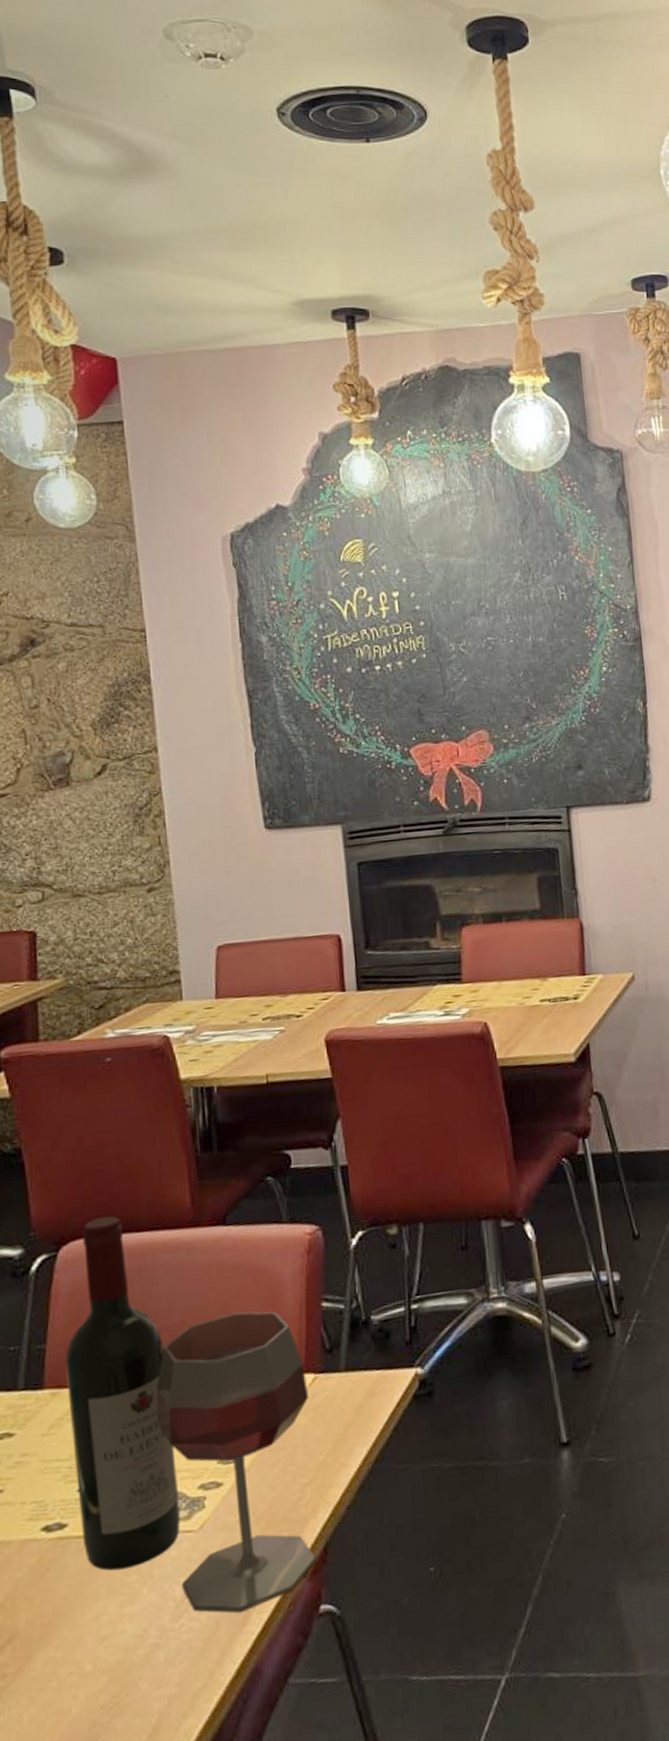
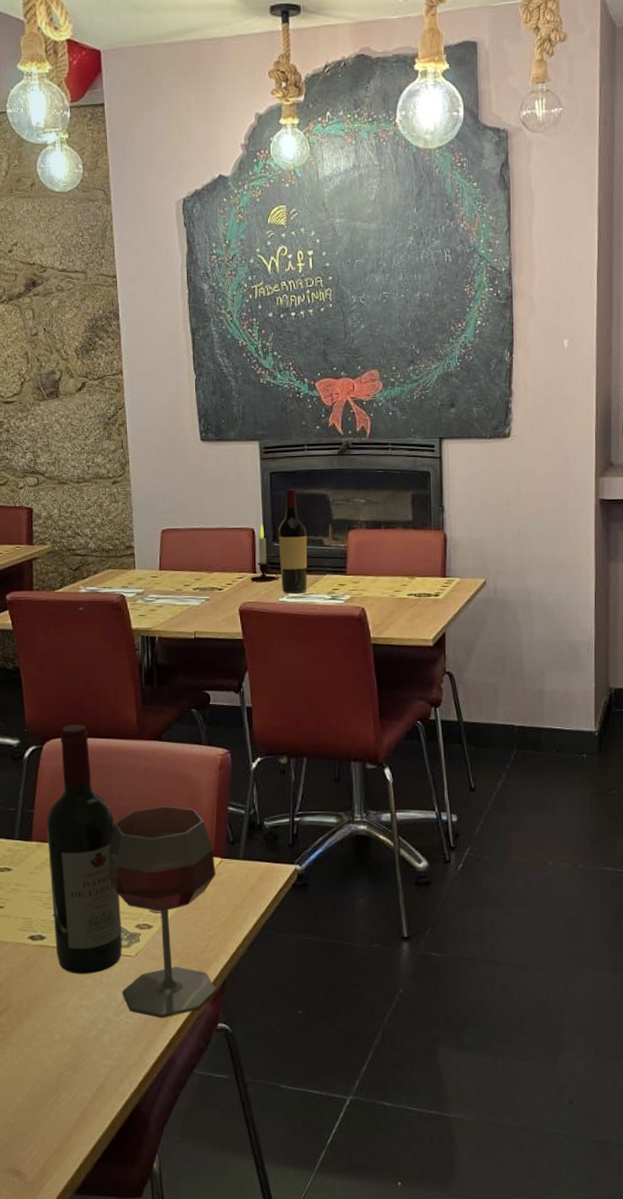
candle: none [338,927,379,1003] -> present [250,523,282,583]
wine bottle: none [371,881,413,1014] -> present [278,489,308,594]

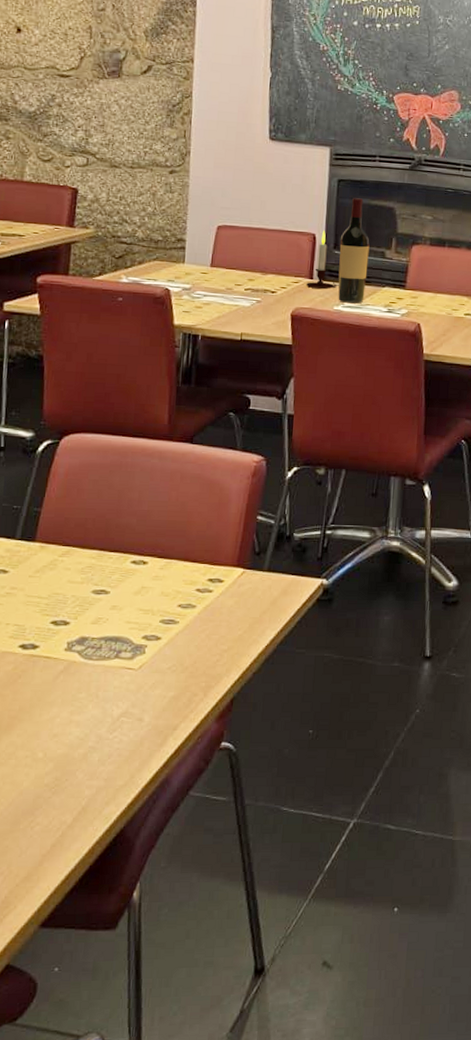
wine bottle: present [47,724,122,974] -> none [49,420,131,687]
wineglass: present [108,805,217,1019] -> none [117,511,237,737]

